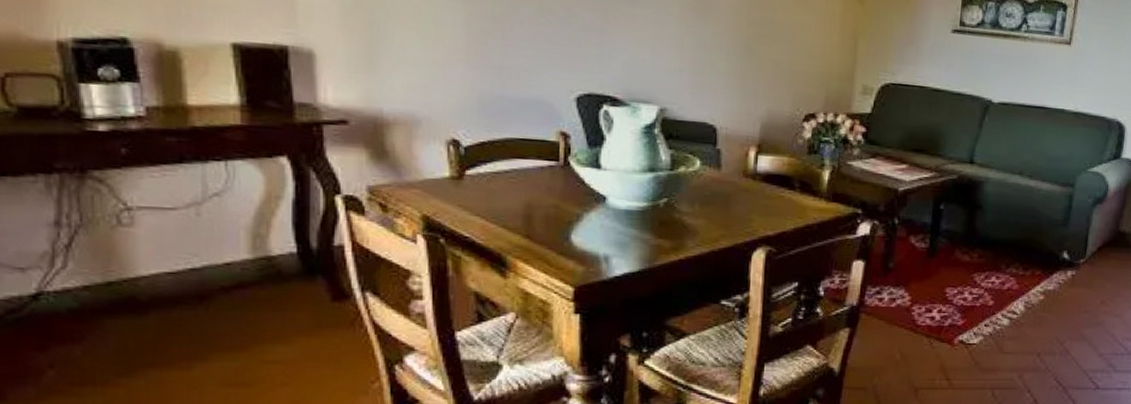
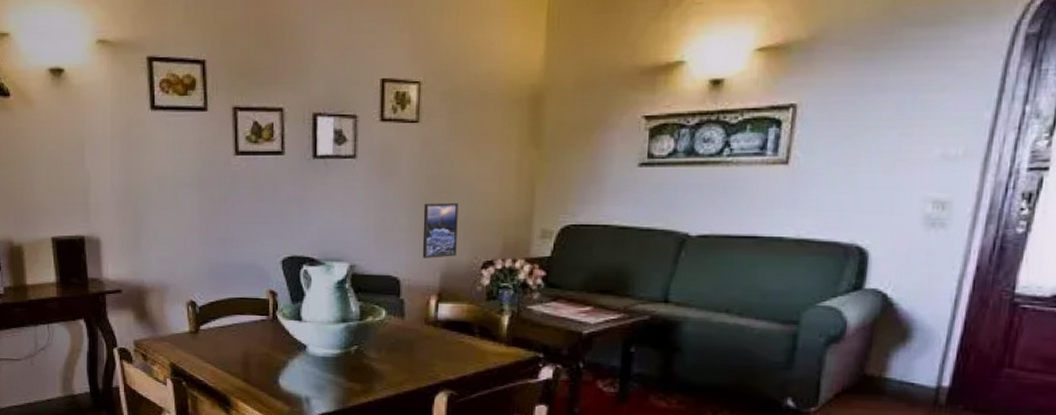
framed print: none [741,47,781,107] -> present [422,202,458,258]

